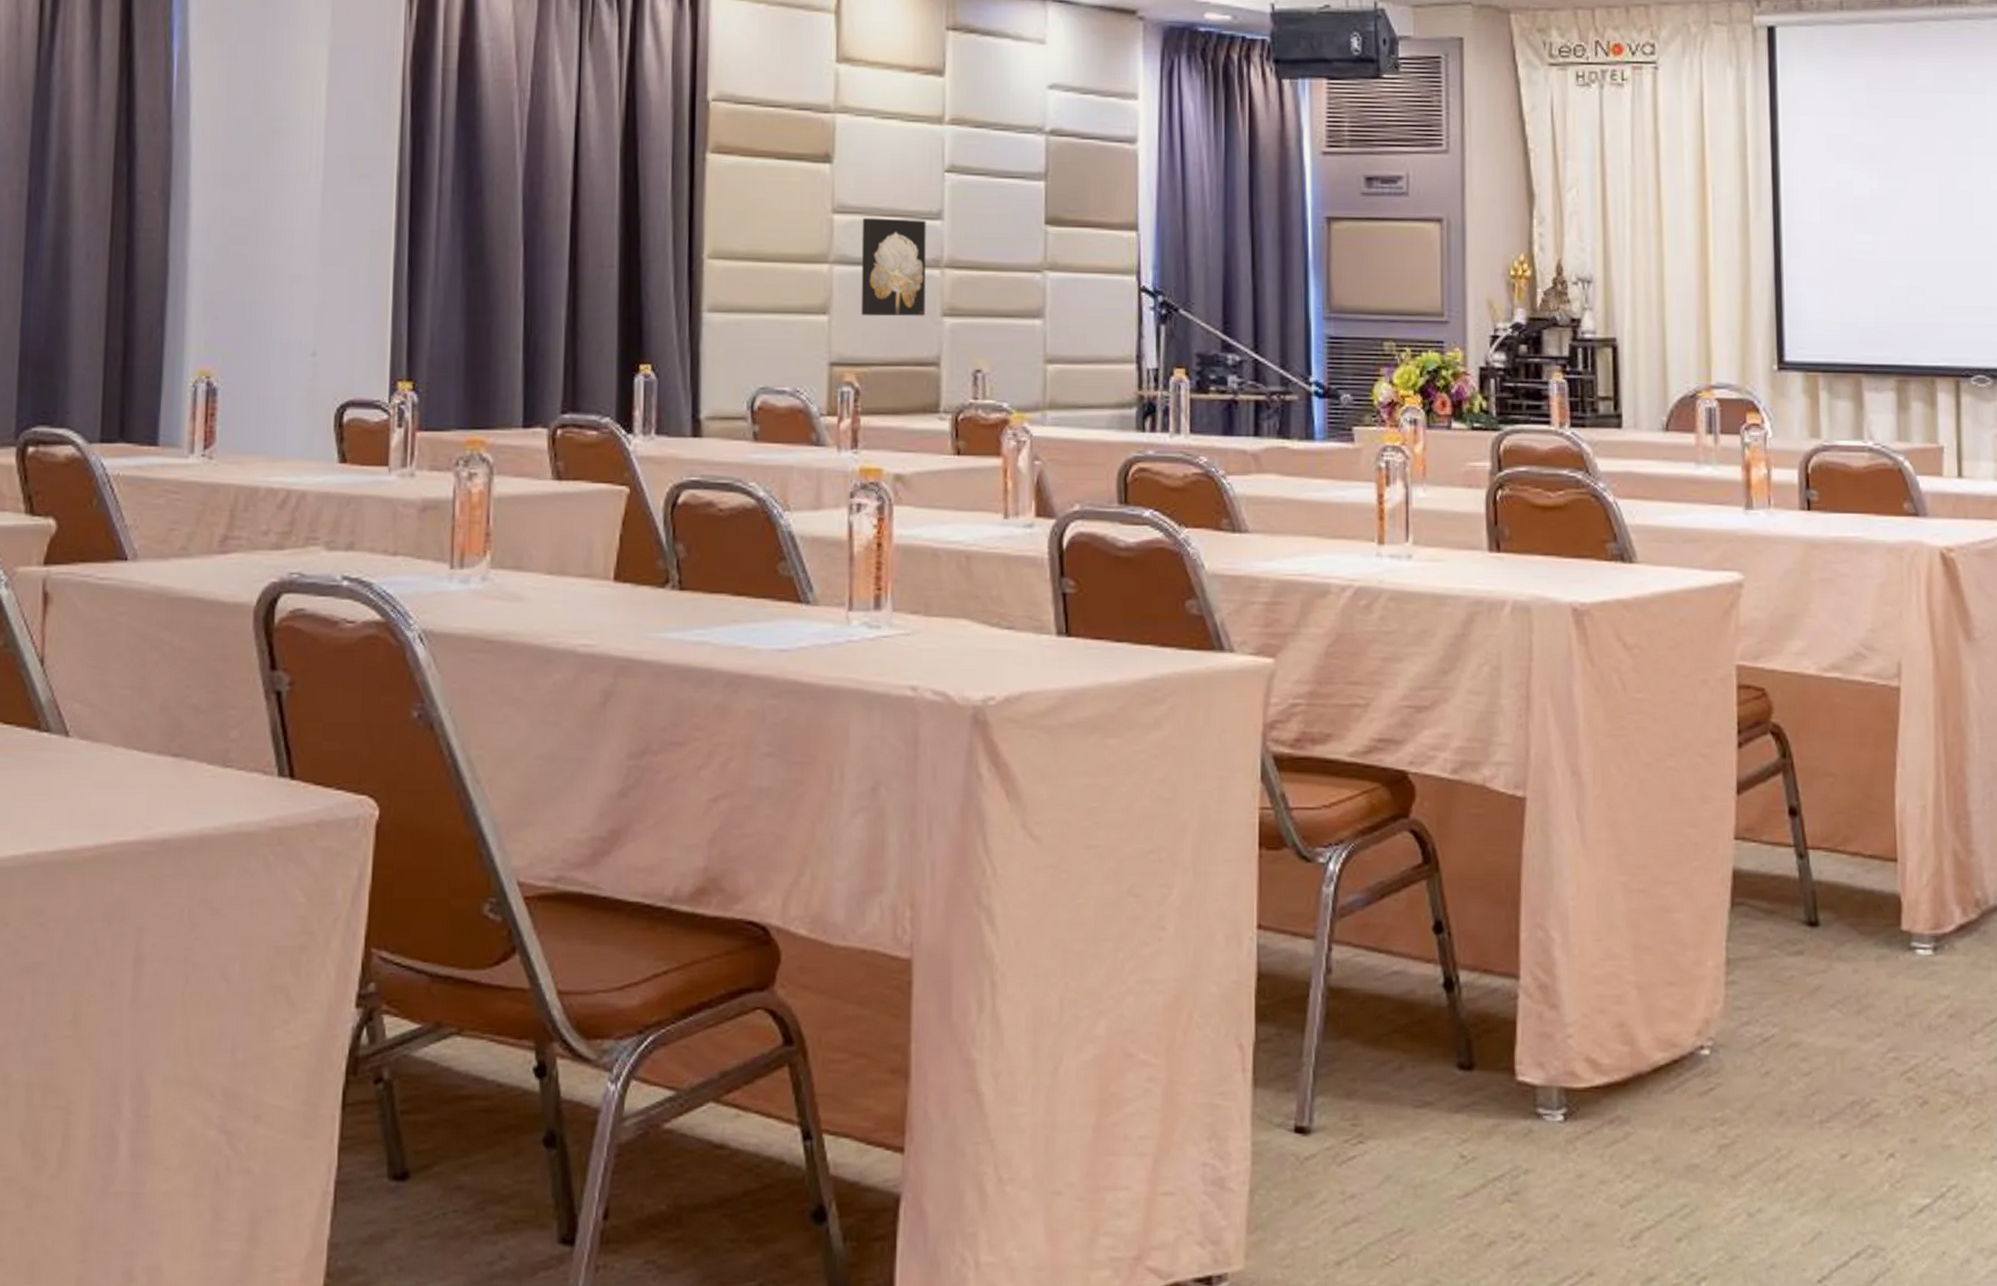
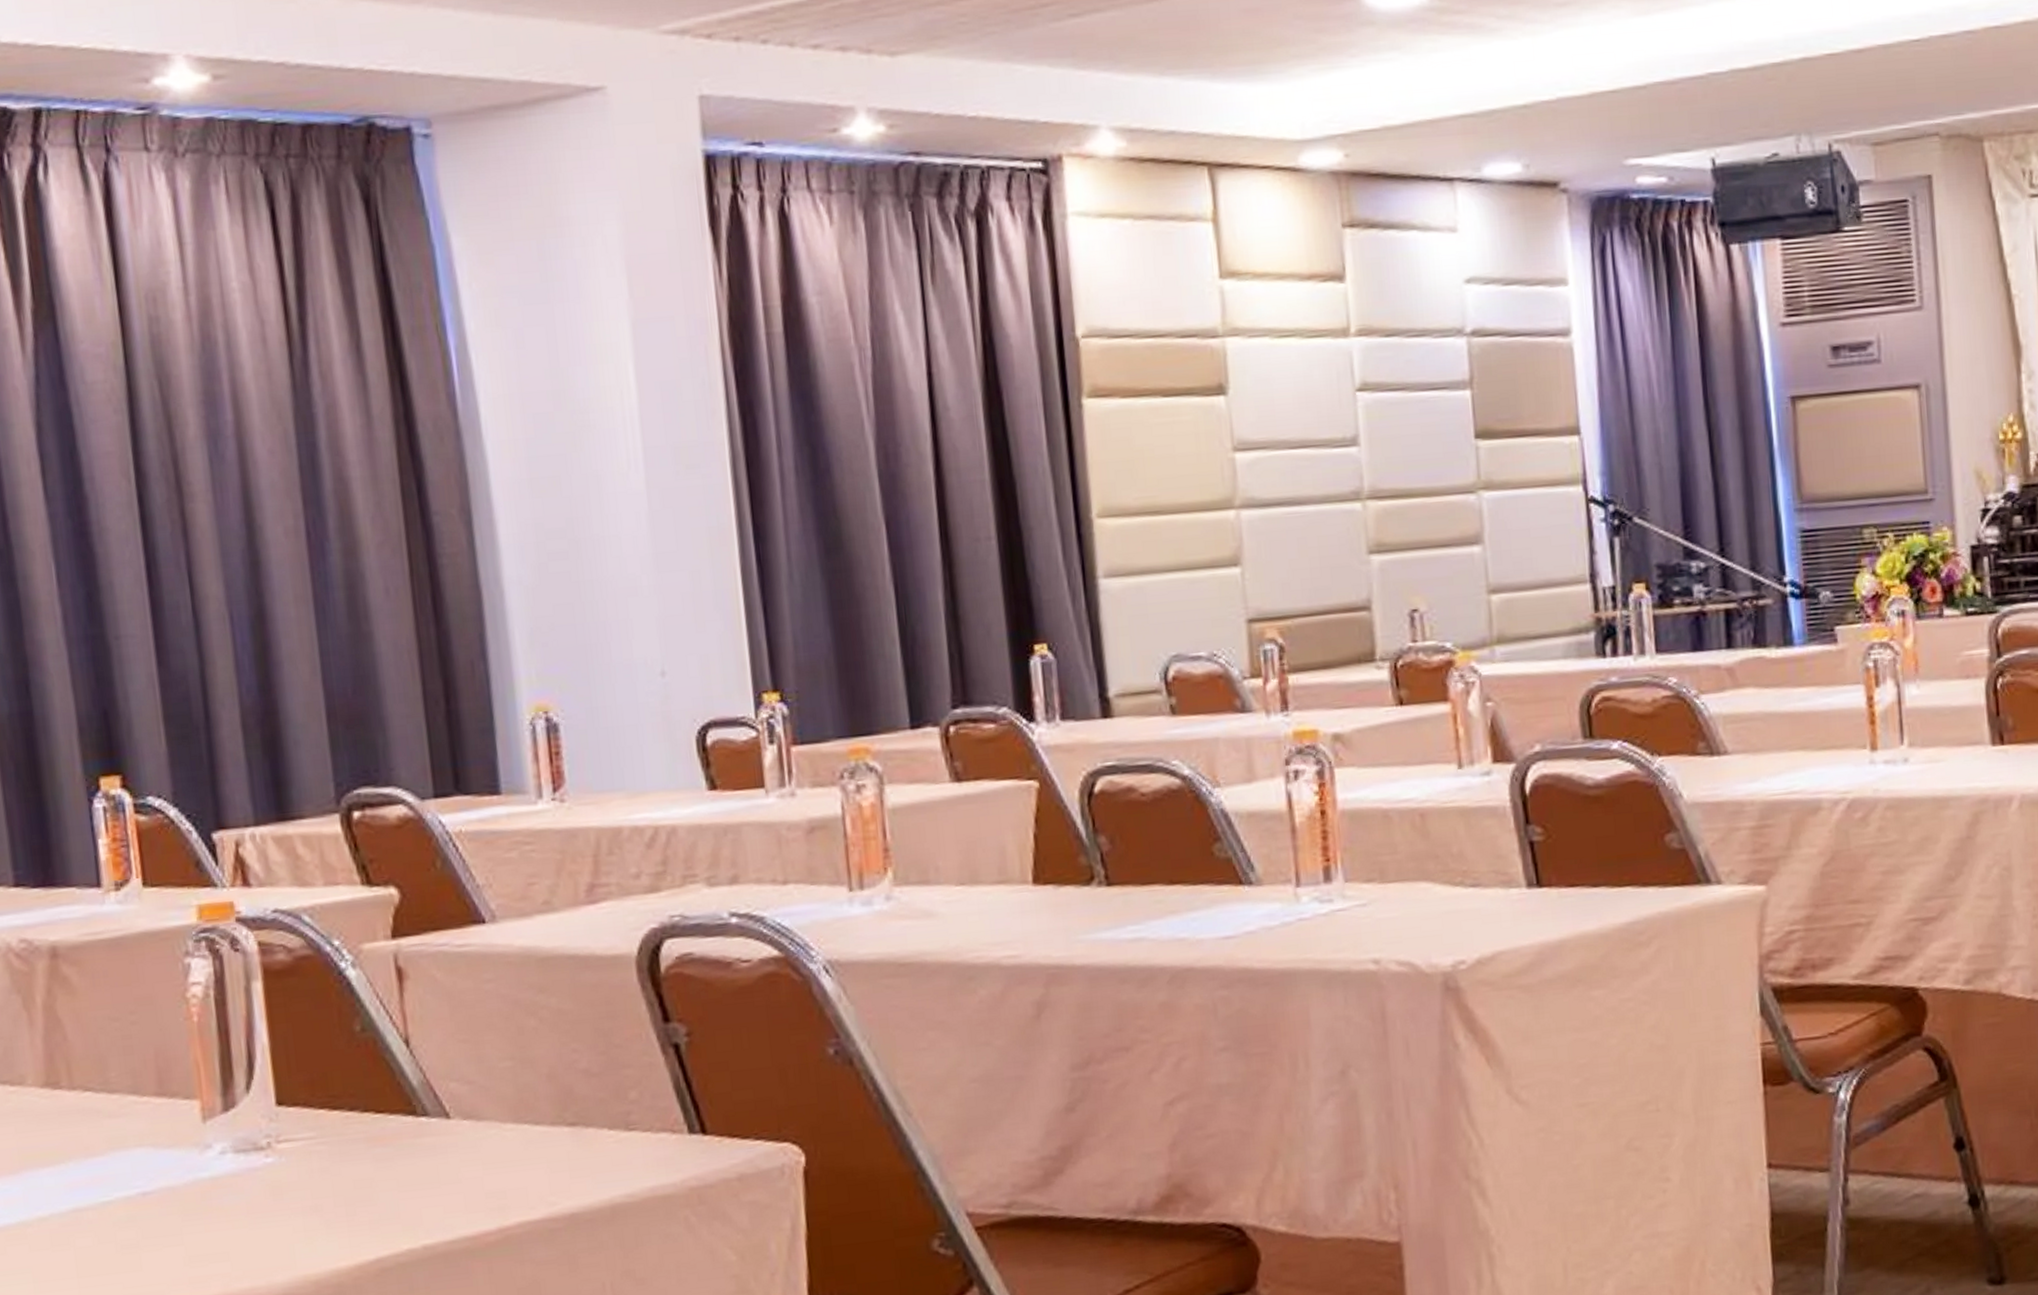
wall art: present [861,218,926,316] -> none [1267,448,1349,564]

